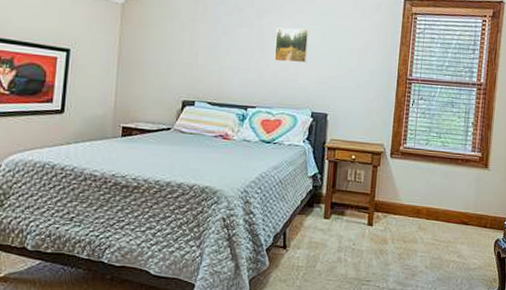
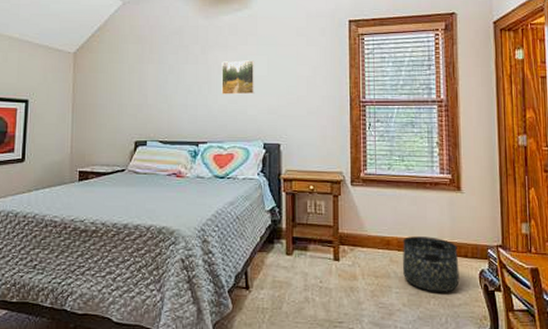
basket: none [428,207,479,257] -> present [402,237,460,292]

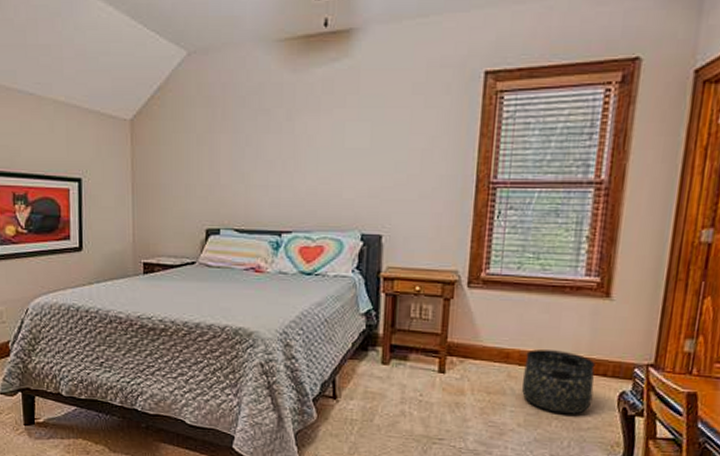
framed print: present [221,60,255,95] -> none [311,128,355,173]

